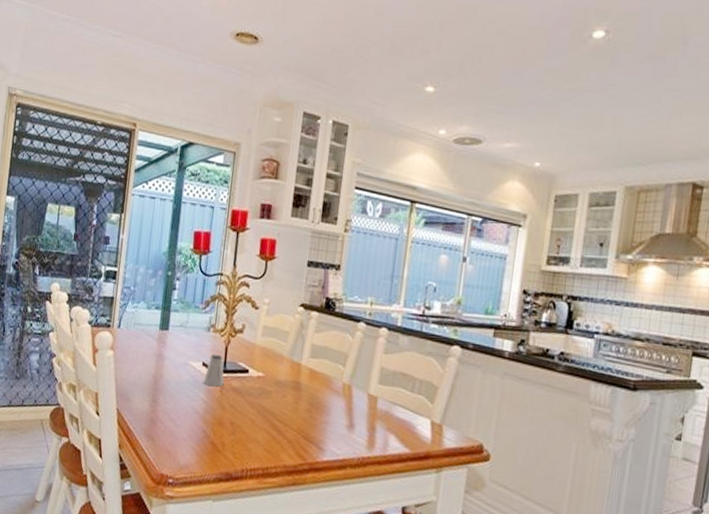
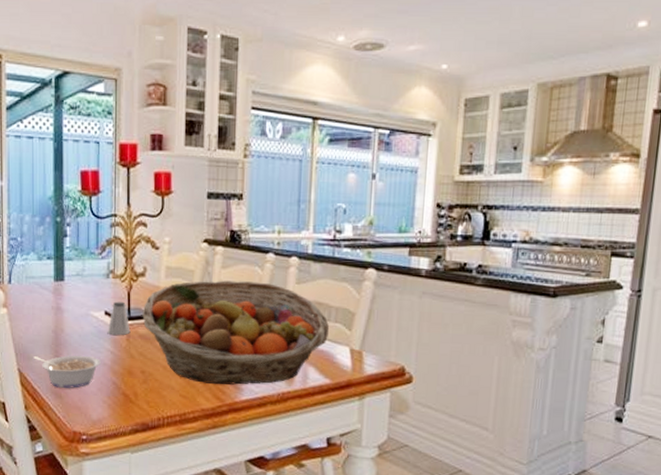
legume: none [132,398,194,433] -> present [34,355,101,388]
fruit basket: none [236,342,413,447] -> present [142,280,330,385]

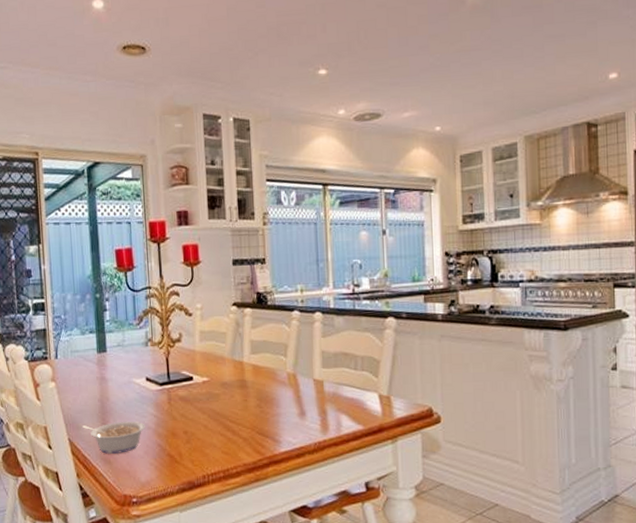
saltshaker: present [107,301,131,335] -> none [149,367,171,399]
fruit basket: present [142,280,330,385] -> none [181,338,358,439]

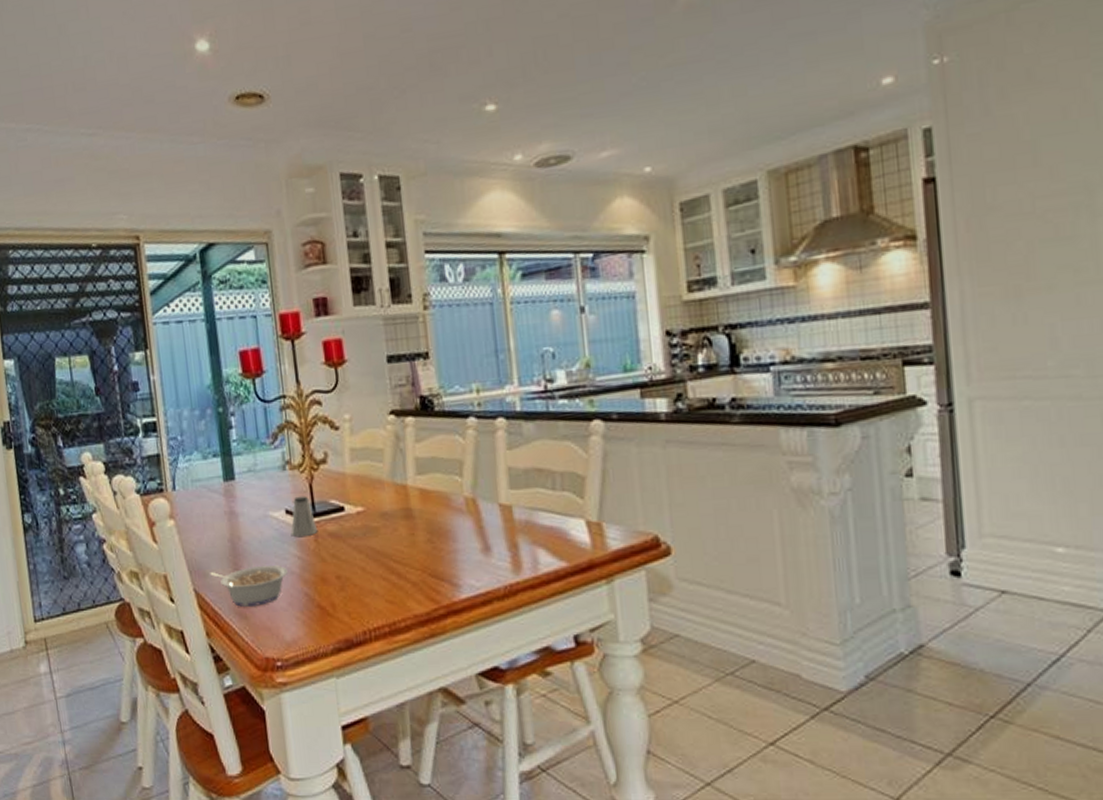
saltshaker: none [149,367,171,399] -> present [291,496,318,537]

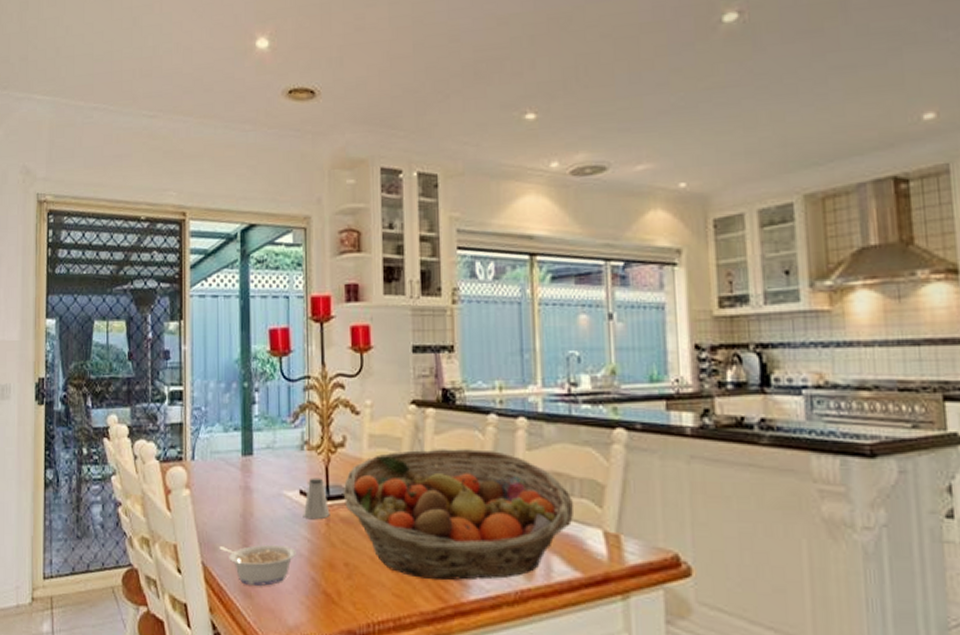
fruit basket: none [328,452,557,584] -> present [343,449,574,581]

